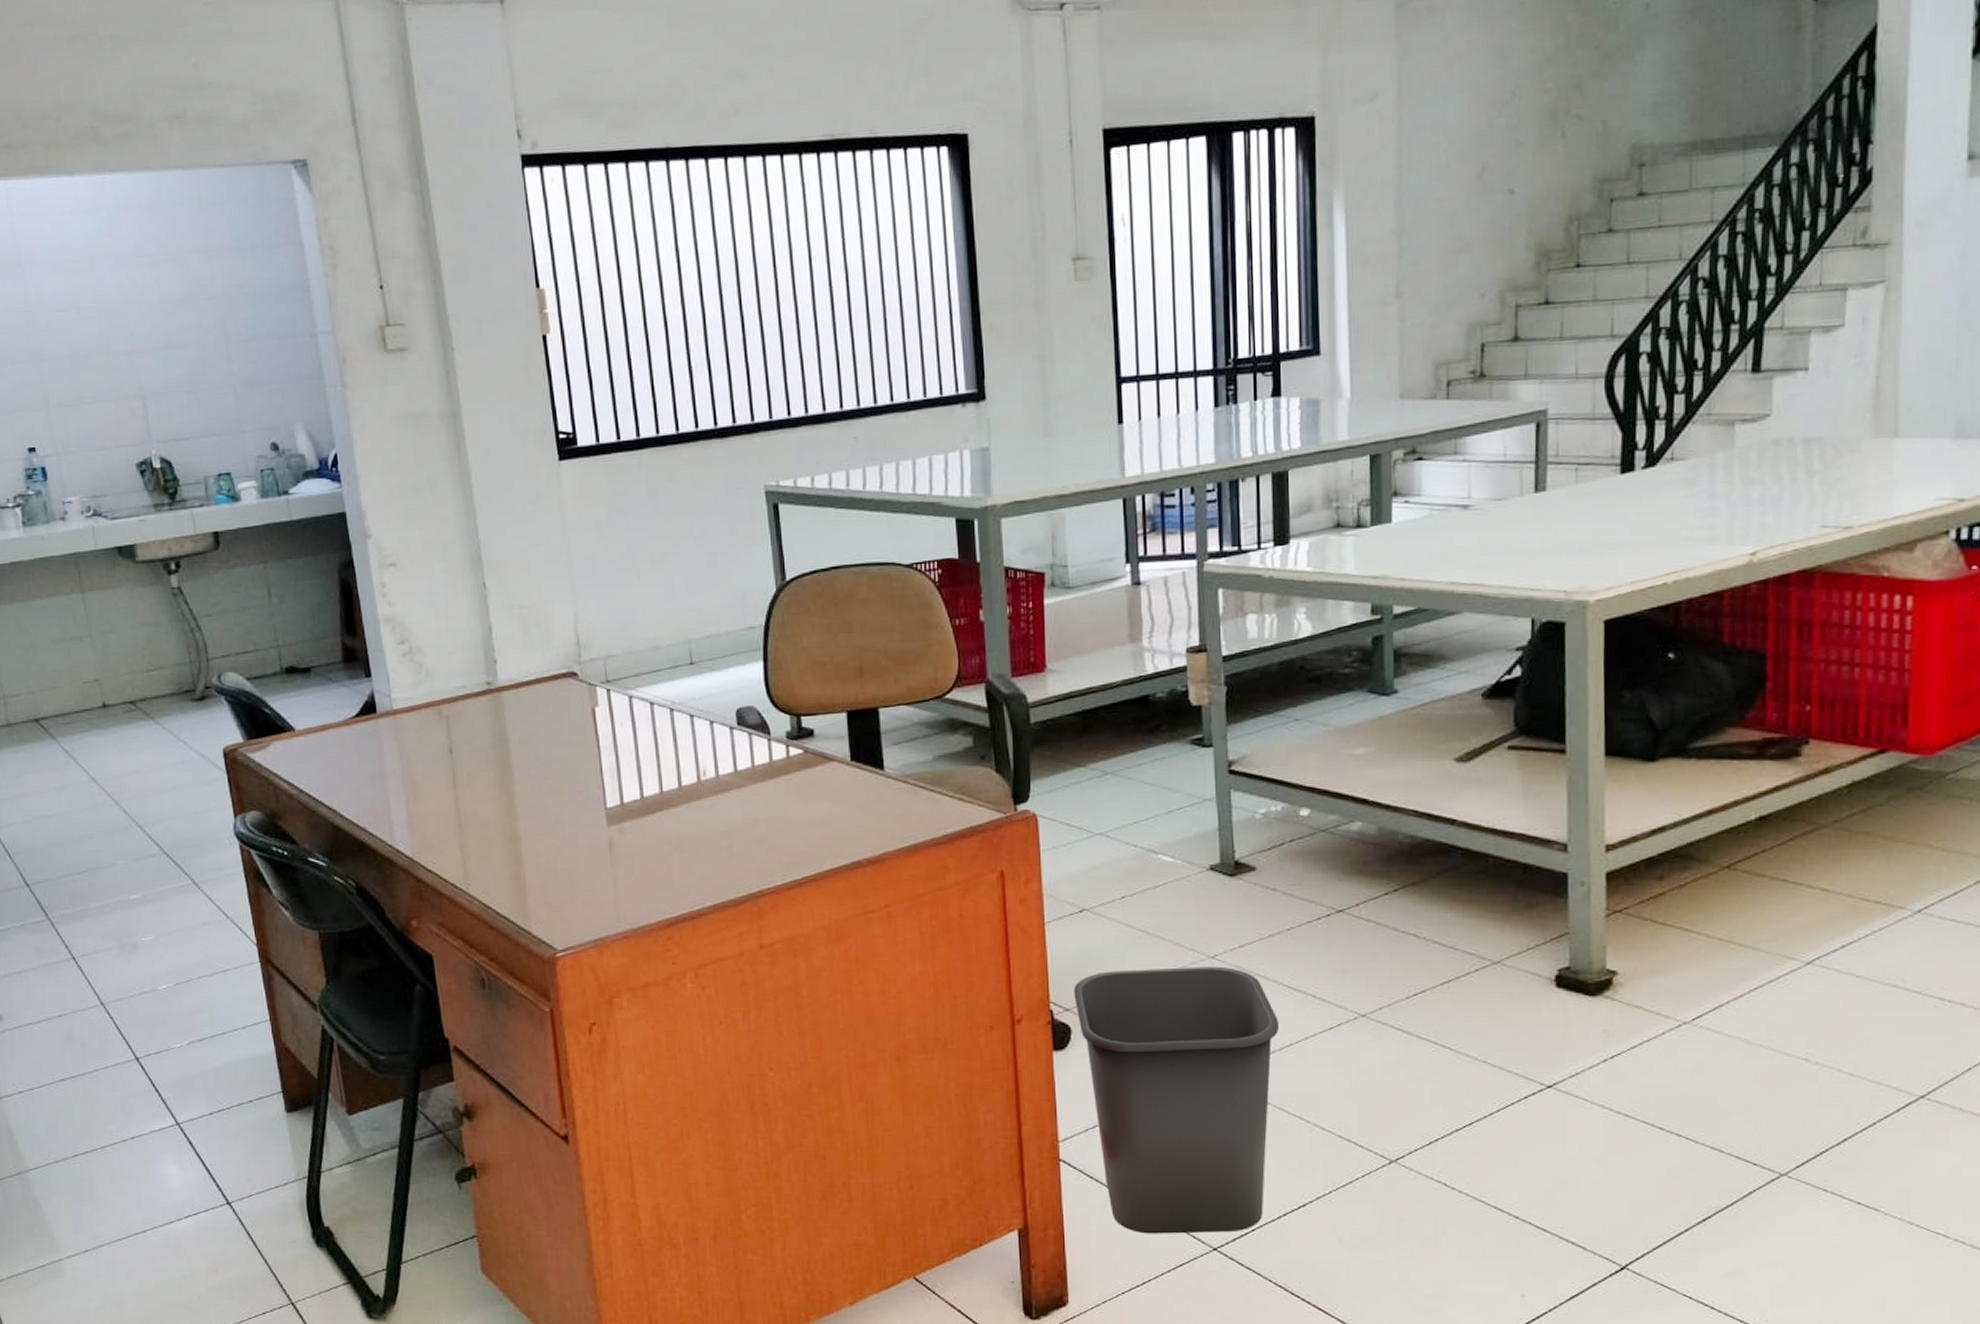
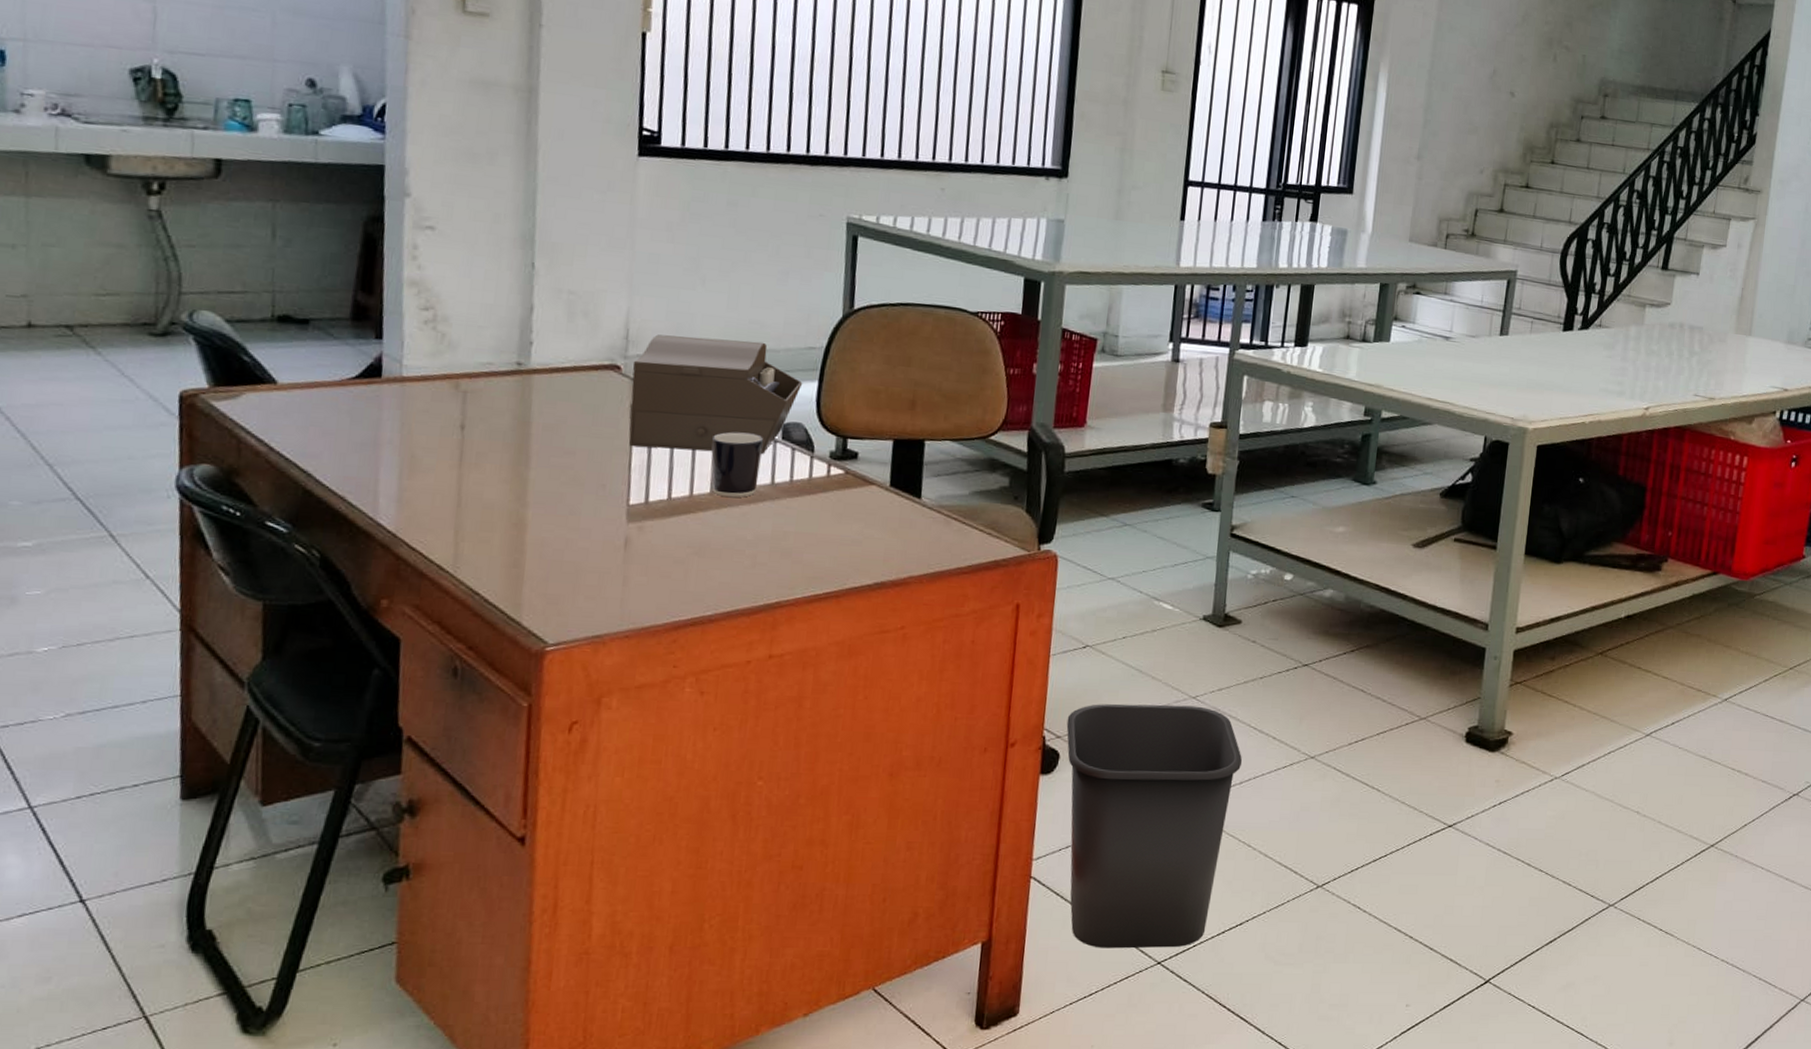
sewing box: none [587,628,749,750] -> present [629,334,803,454]
mug: none [671,723,722,791] -> present [711,431,764,498]

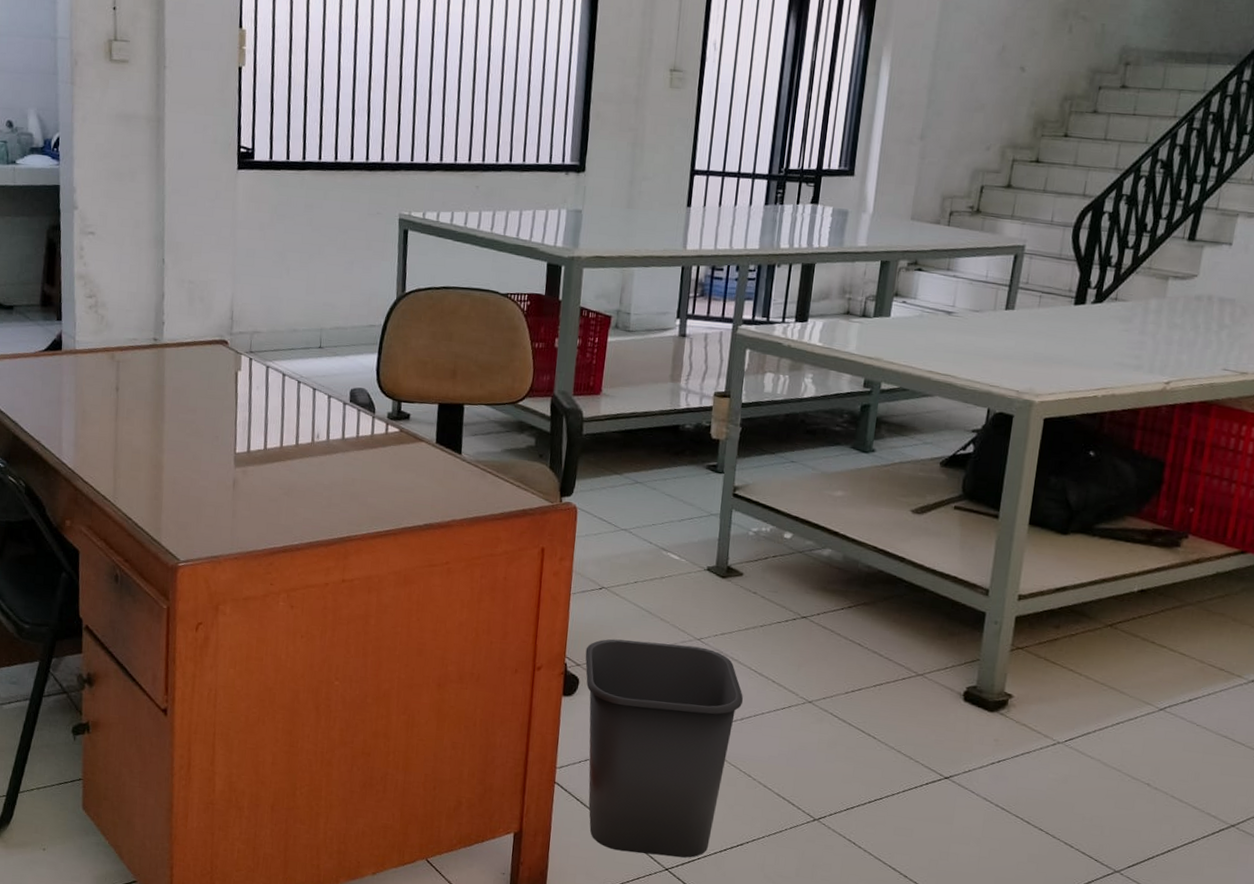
sewing box: present [629,334,803,454] -> none [235,315,366,414]
mug: present [711,431,764,498] -> none [296,395,336,450]

